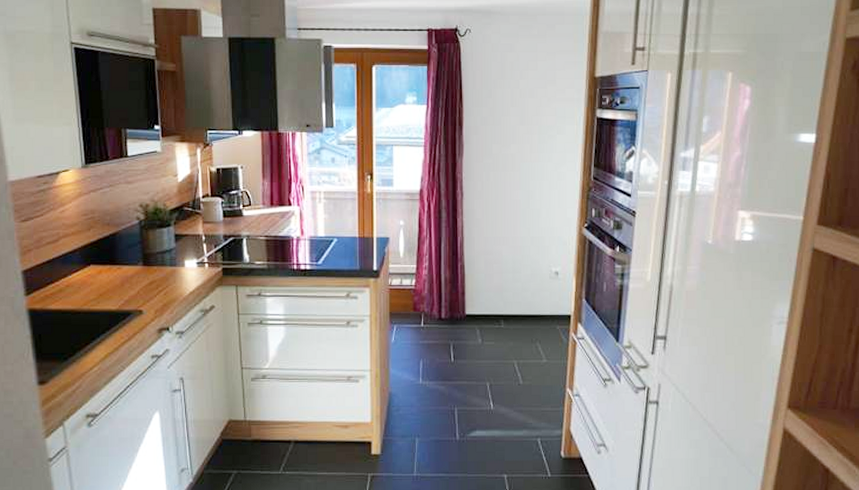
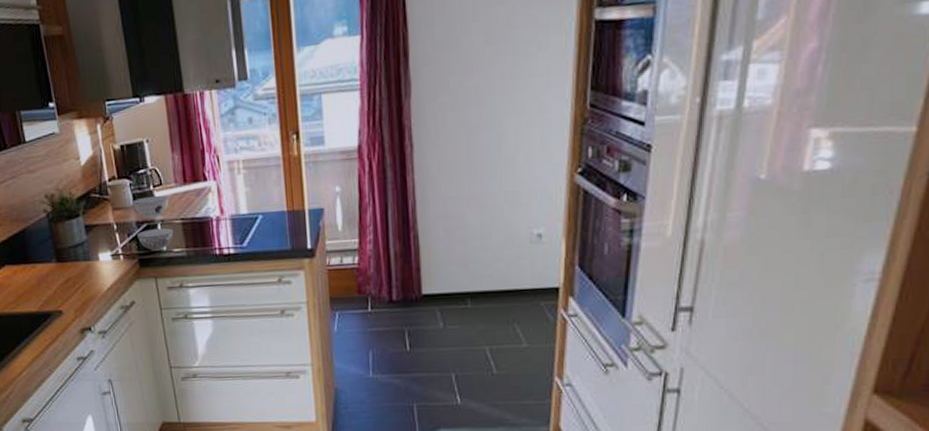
bowl: none [221,214,257,262] -> present [132,195,173,251]

